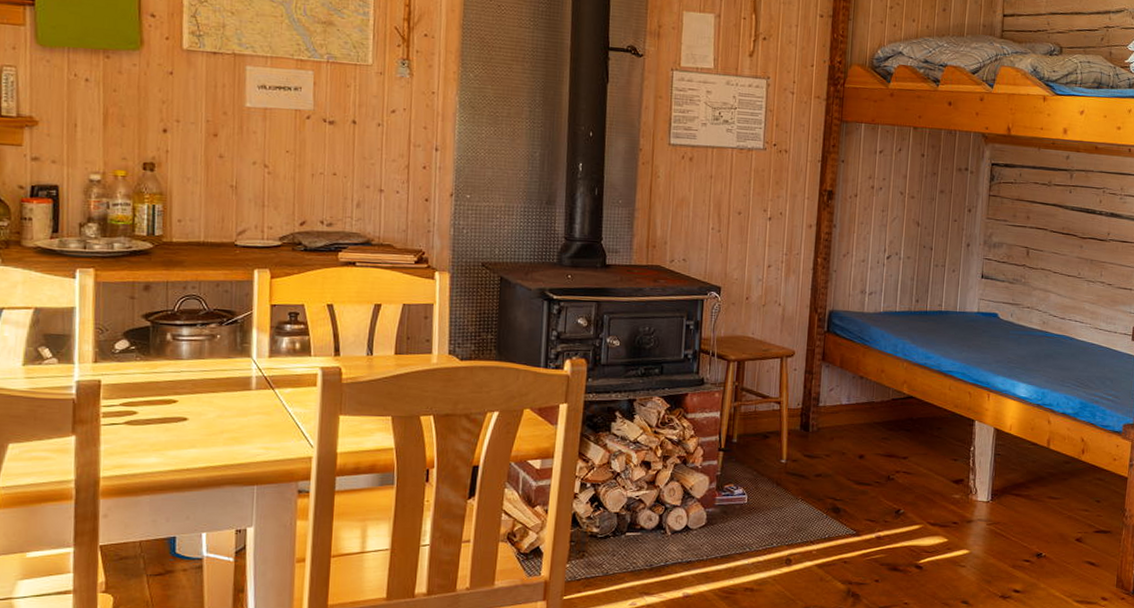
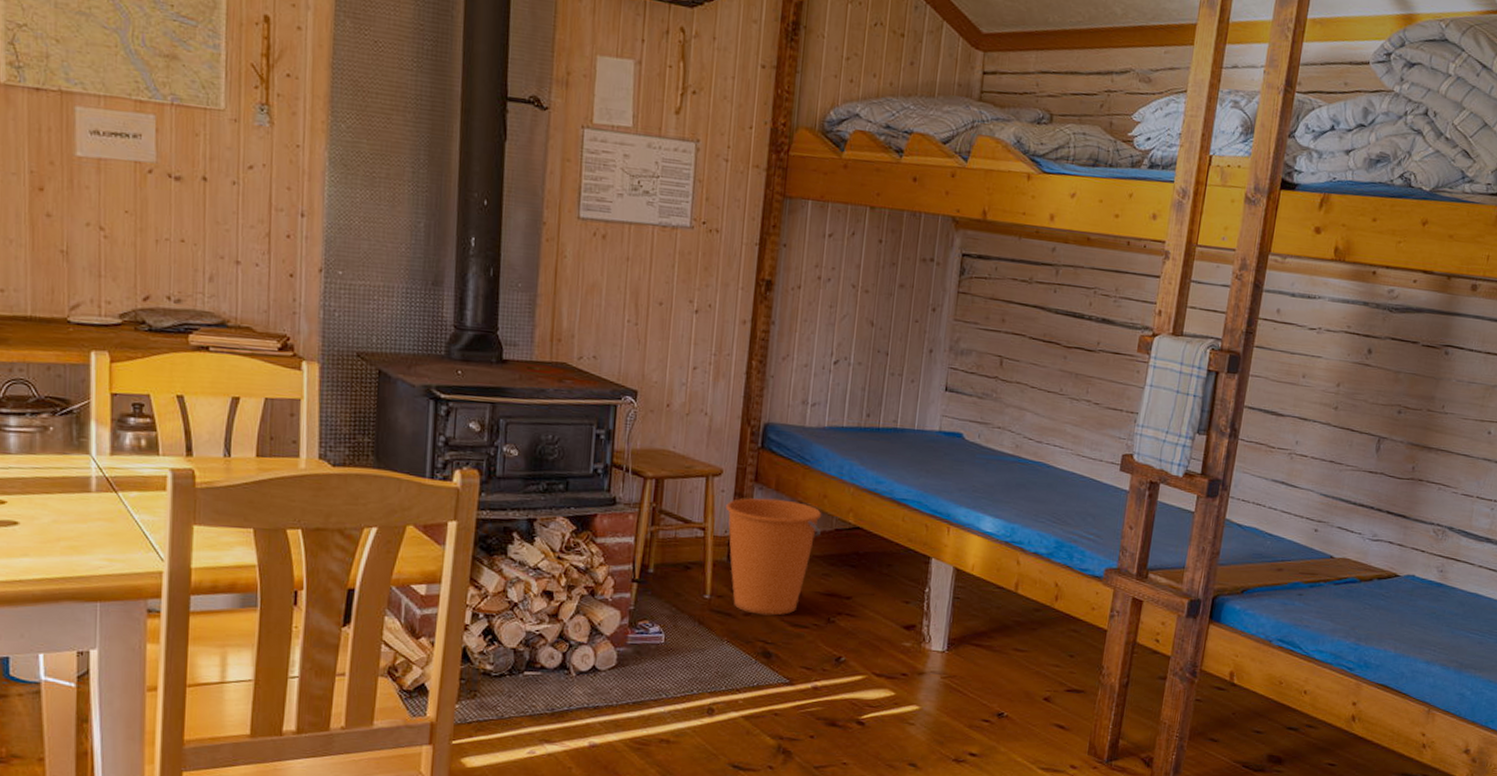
bucket: none [798,374,880,476] -> present [726,498,822,616]

